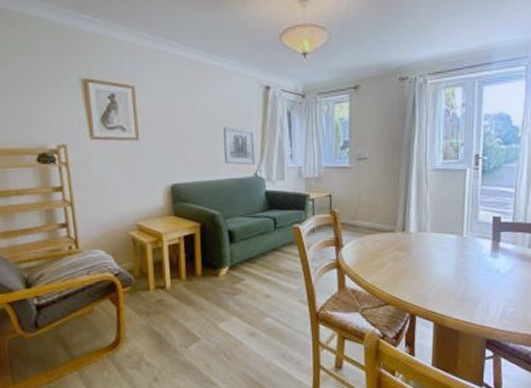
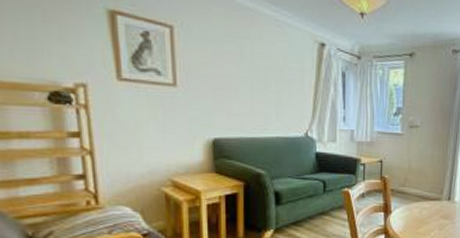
wall art: present [224,127,256,165] -> none [274,81,308,125]

